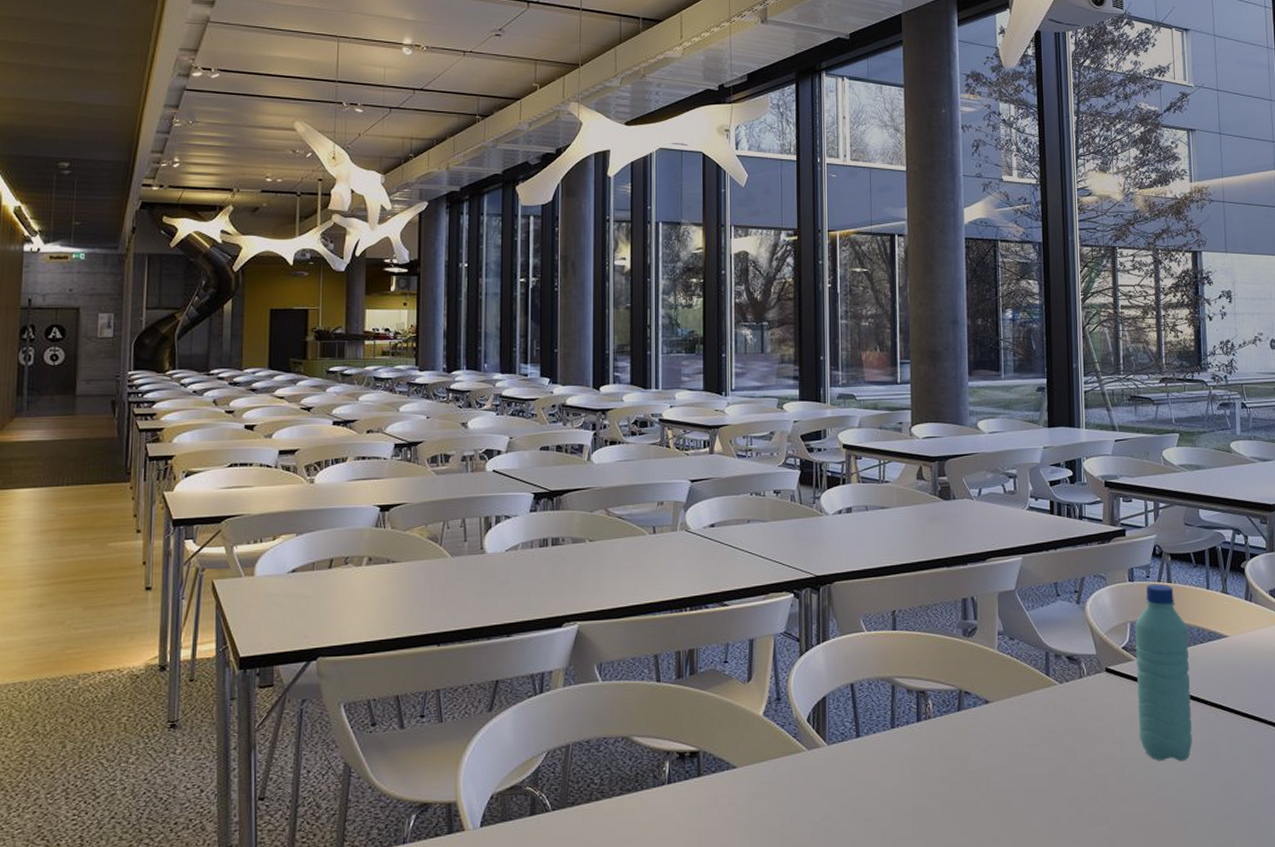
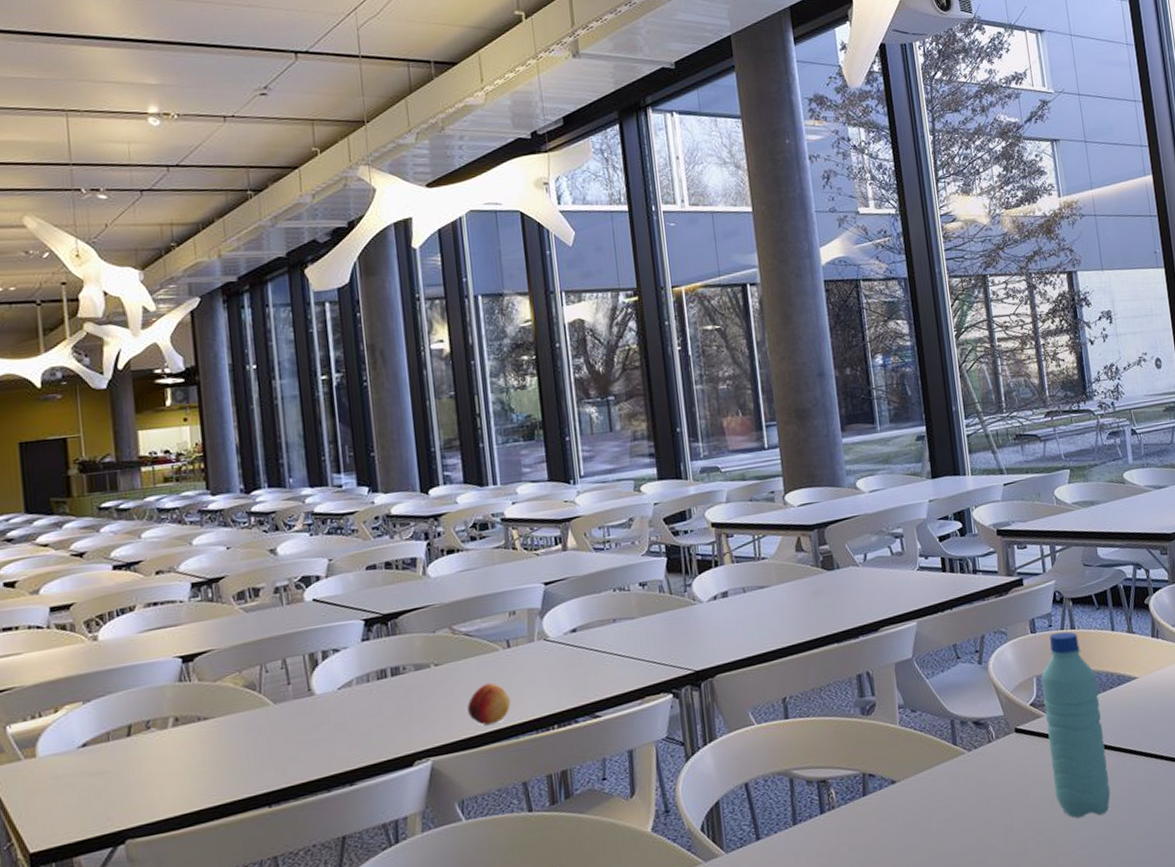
fruit: none [614,562,651,600] -> present [467,683,511,726]

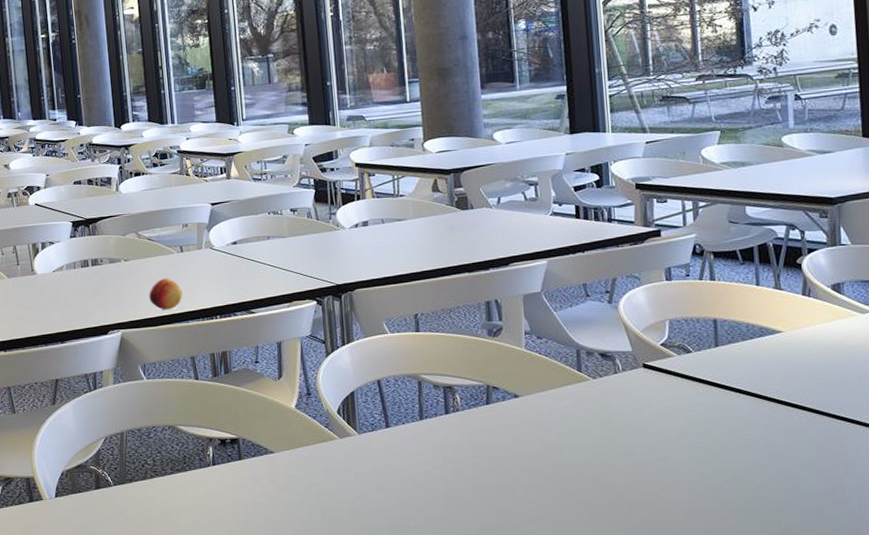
water bottle: present [1041,631,1111,818] -> none [674,282,743,453]

